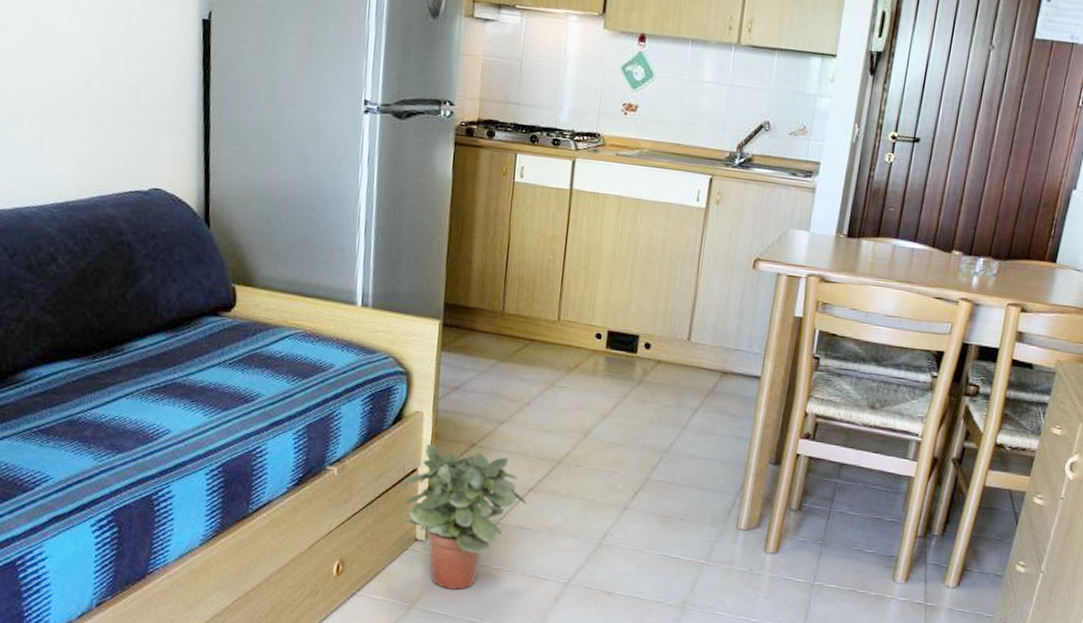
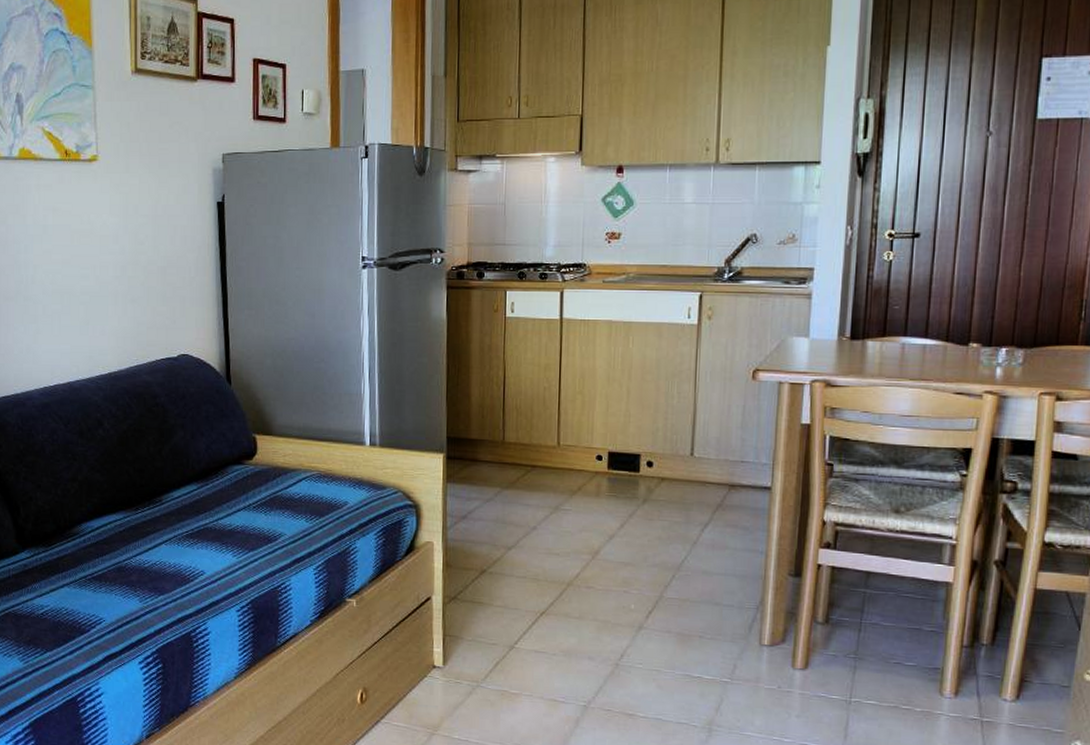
potted plant: present [402,444,527,590] -> none [418,573,539,715]

